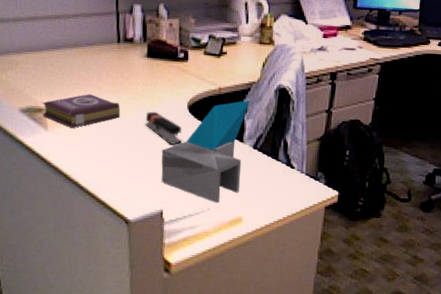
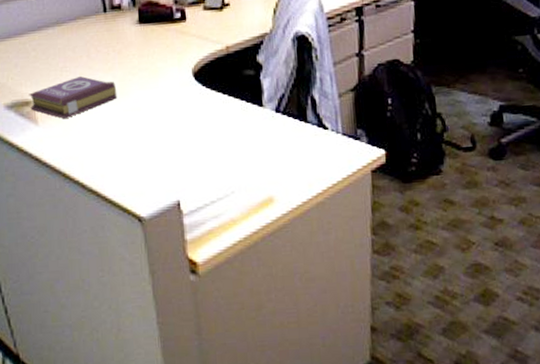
stapler: present [146,111,182,145] -> none [147,85,191,121]
tissue box: present [161,100,251,204] -> none [169,56,267,184]

